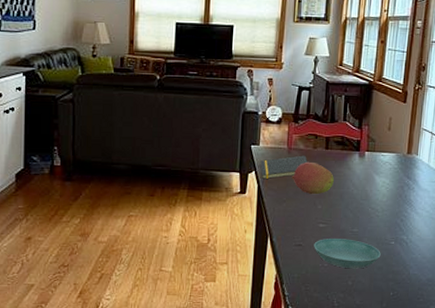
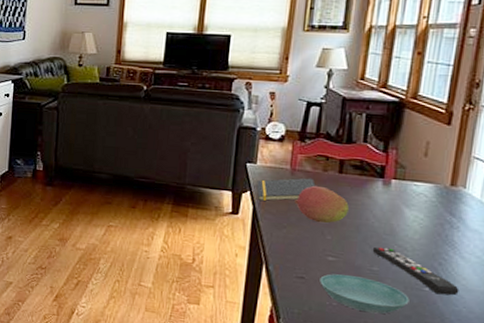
remote control: none [353,211,416,246] -> present [372,246,459,296]

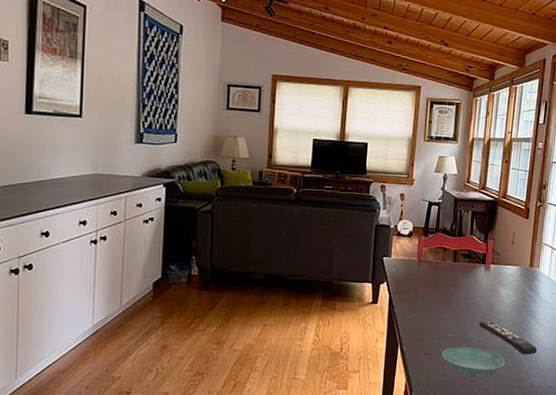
notepad: present [256,178,316,202] -> none [391,267,437,290]
fruit: present [294,185,349,224] -> none [421,273,461,305]

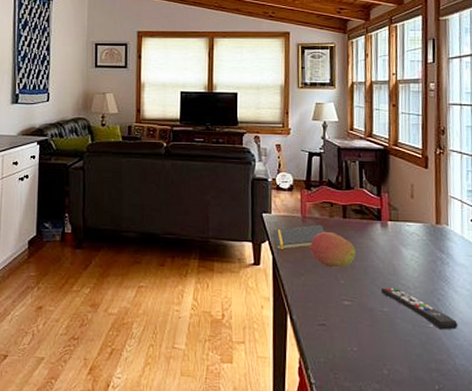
notepad: none [391,267,437,290] -> present [273,224,325,251]
fruit: none [421,273,461,305] -> present [308,231,356,268]
saucer: present [442,346,505,377] -> none [339,317,419,355]

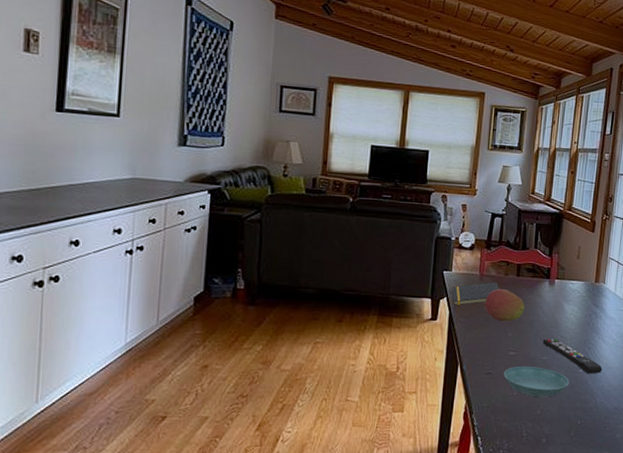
saucer: none [339,317,419,355] -> present [504,366,569,398]

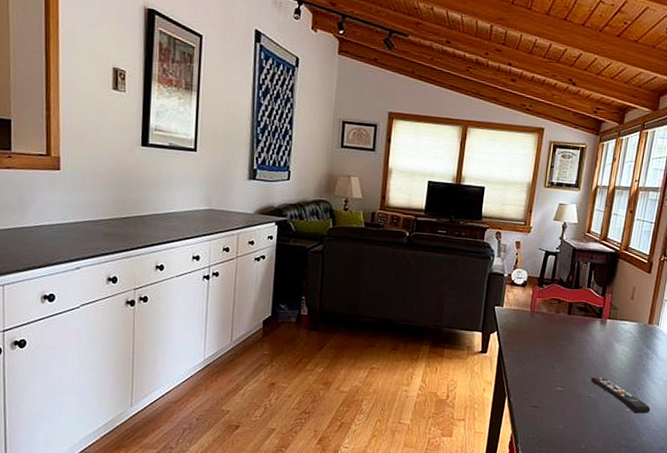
notepad: present [452,282,499,306] -> none [502,319,550,341]
fruit: present [483,288,525,322] -> none [533,325,574,359]
saucer: present [504,366,569,398] -> none [550,401,616,433]

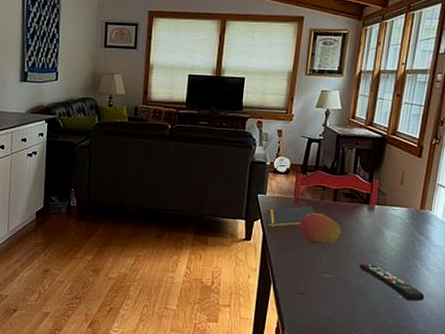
notepad: none [502,319,550,341] -> present [266,206,315,228]
fruit: none [533,325,574,359] -> present [297,212,341,245]

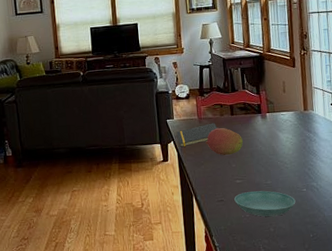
saucer: none [317,288,387,321] -> present [234,190,296,217]
remote control: present [359,263,425,301] -> none [264,164,325,192]

